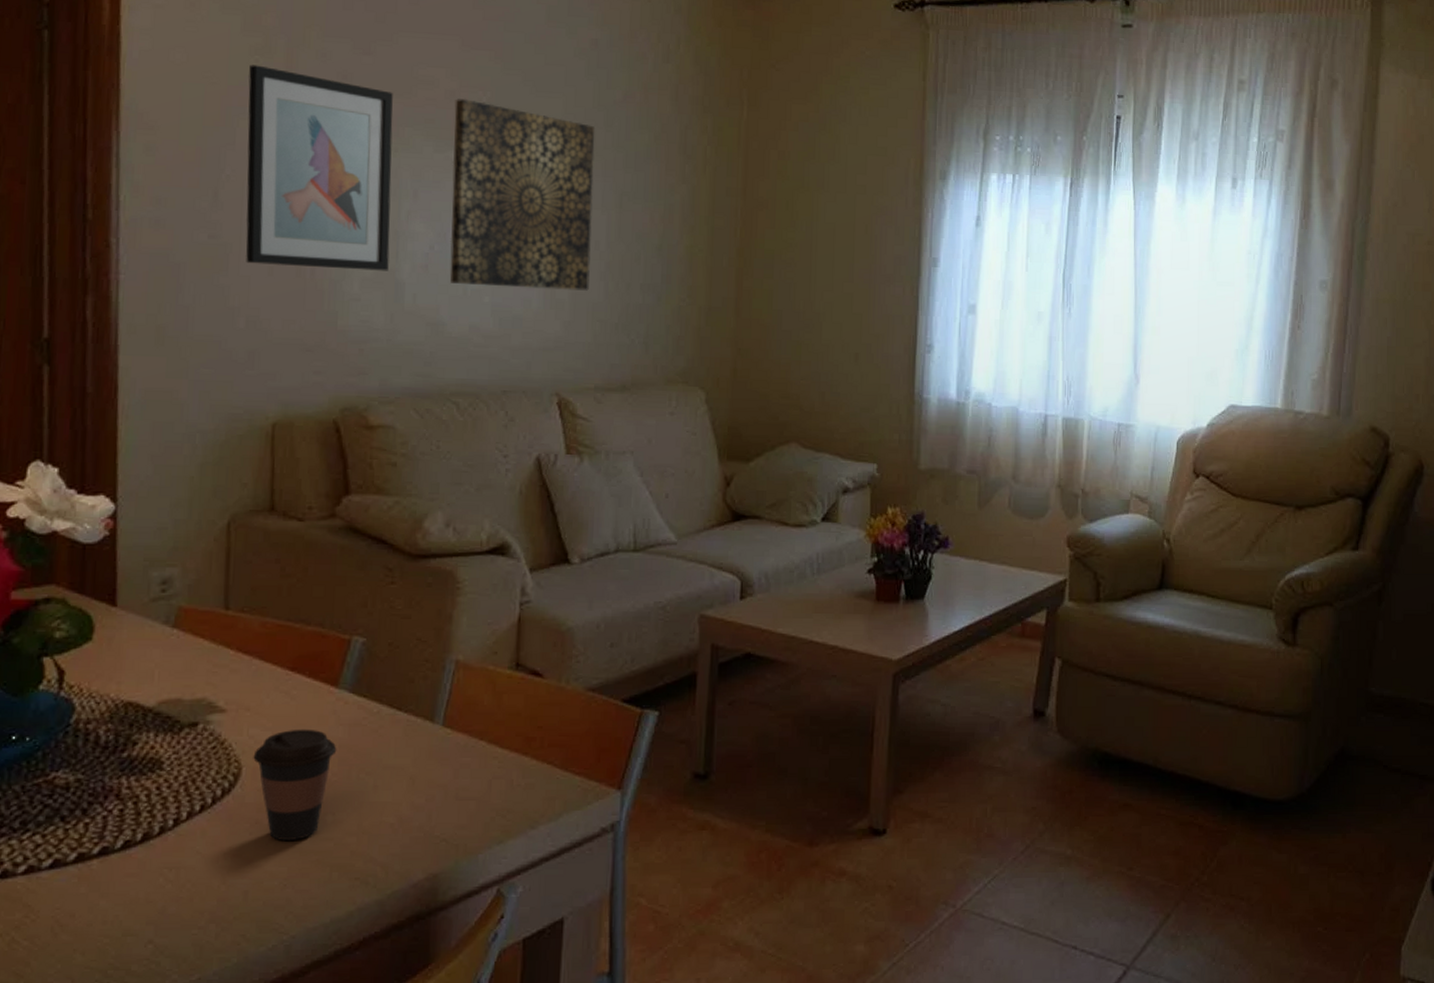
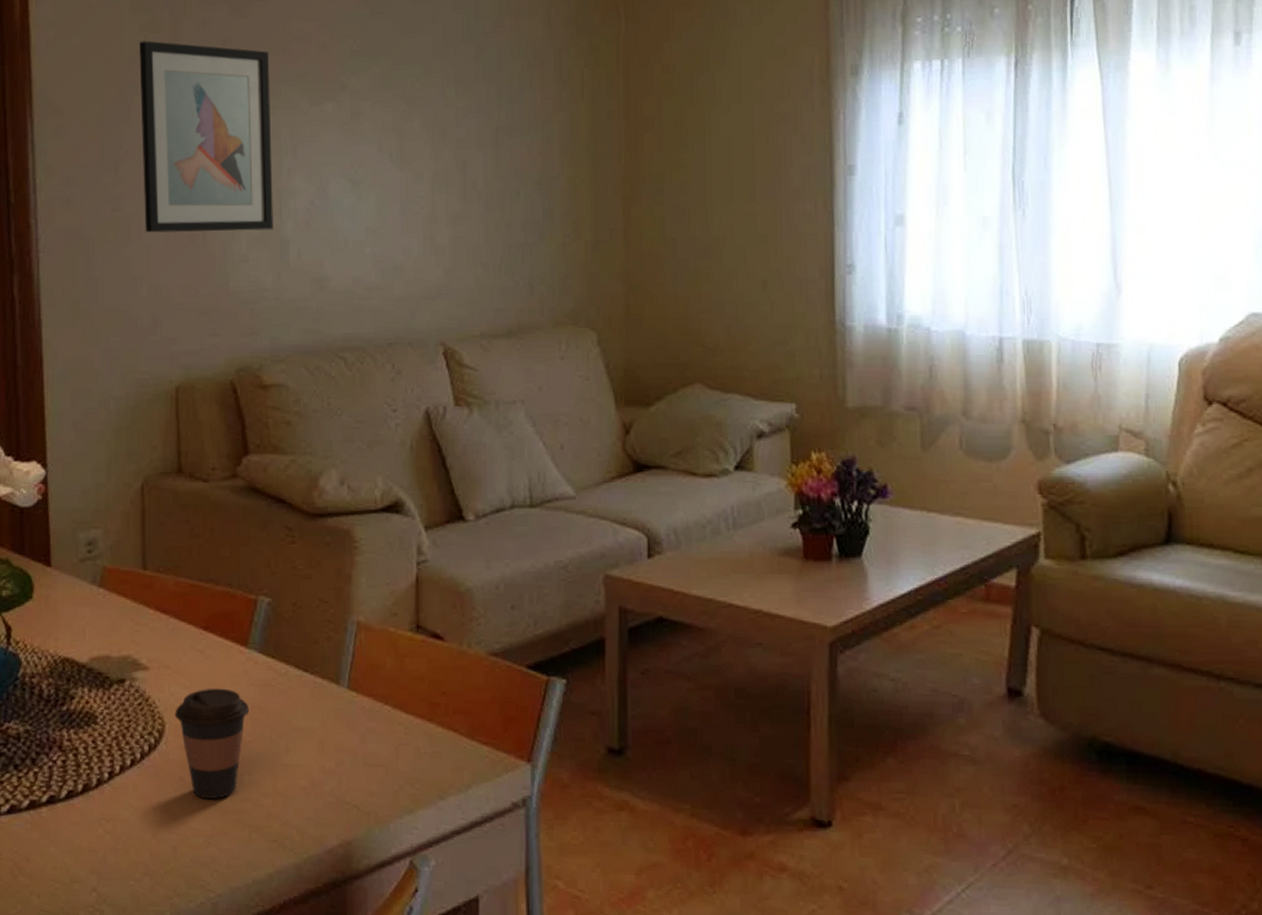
wall art: present [449,98,595,291] -> none [327,48,469,237]

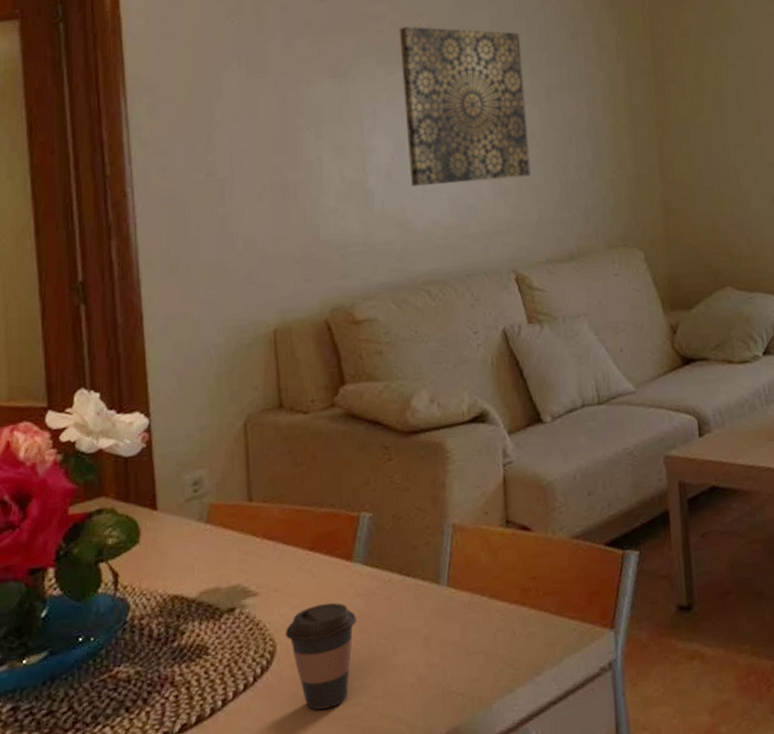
wall art: present [139,40,273,233] -> none [227,24,358,194]
wall art: none [327,48,469,237] -> present [399,26,531,186]

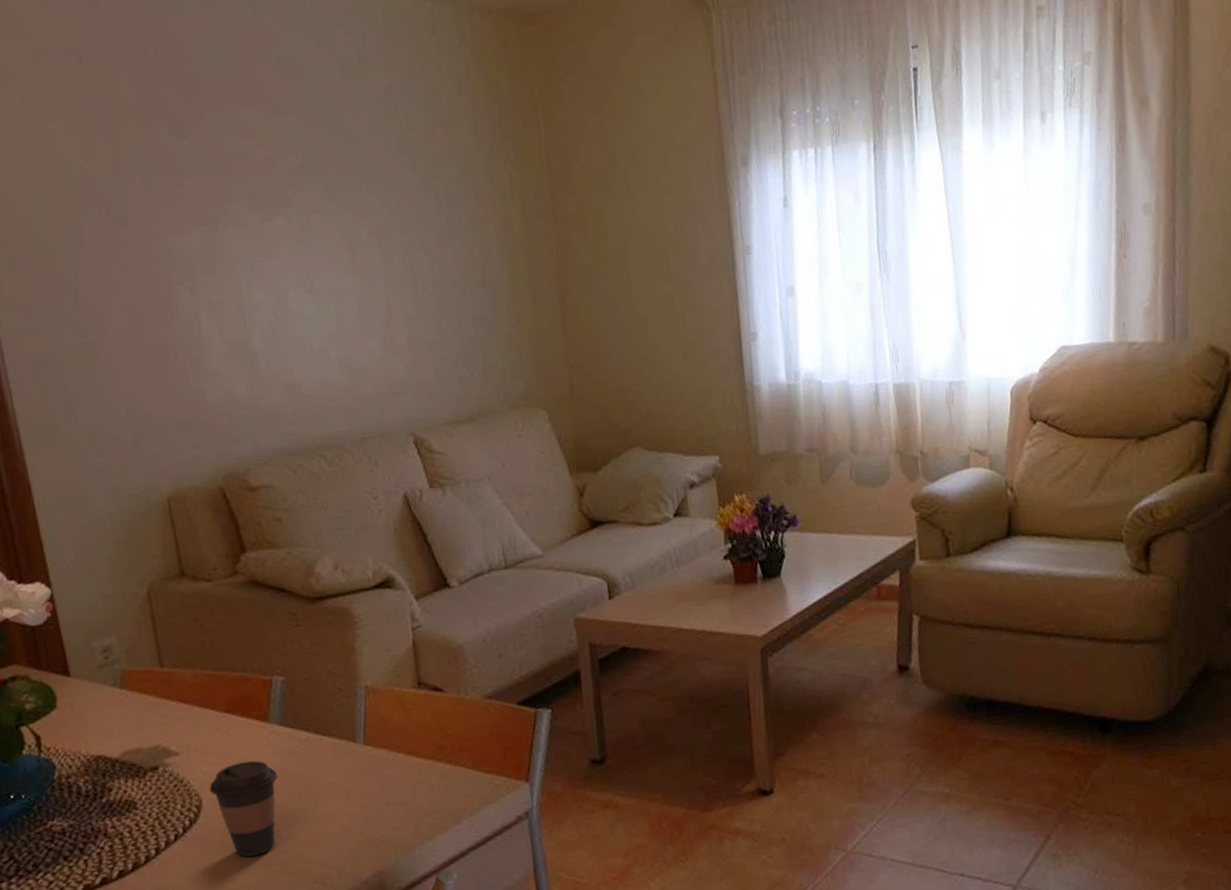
wall art: present [399,26,531,186] -> none [270,164,424,345]

